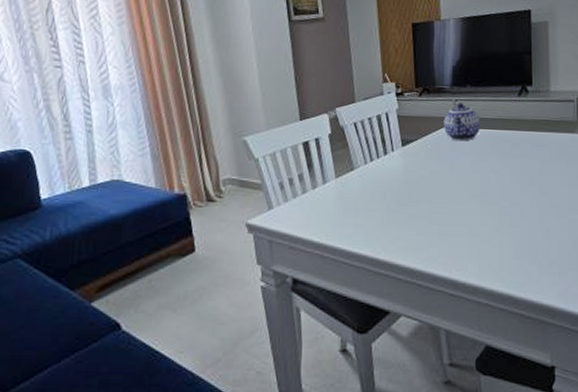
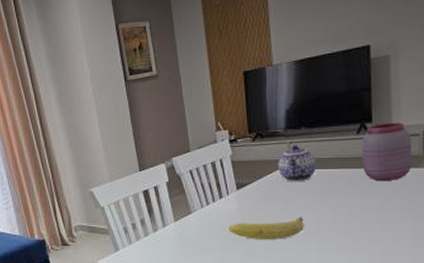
fruit: none [392,177,468,201] -> present [228,216,304,239]
jar: none [522,87,568,145] -> present [361,122,413,180]

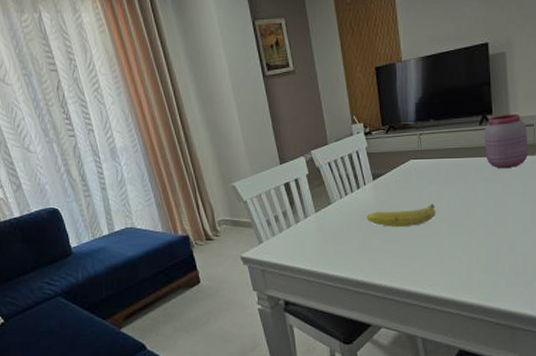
teapot: present [278,145,316,182] -> none [410,136,444,172]

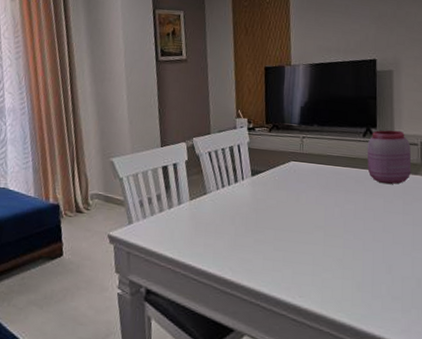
fruit: present [366,204,435,227] -> none [241,208,312,230]

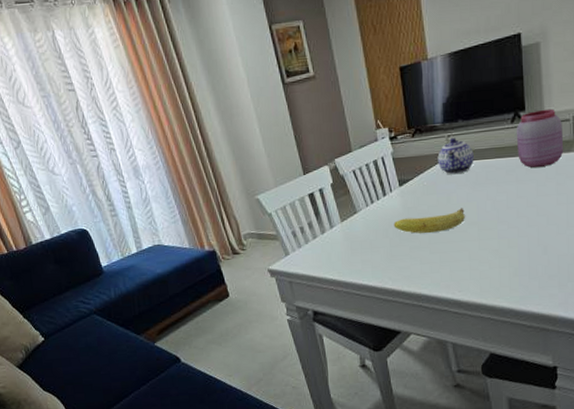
fruit: none [241,208,312,230] -> present [393,208,465,234]
teapot: none [291,140,326,175] -> present [437,138,474,175]

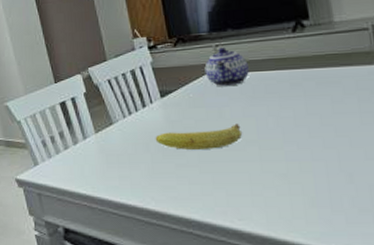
jar: present [516,108,564,168] -> none [299,16,365,81]

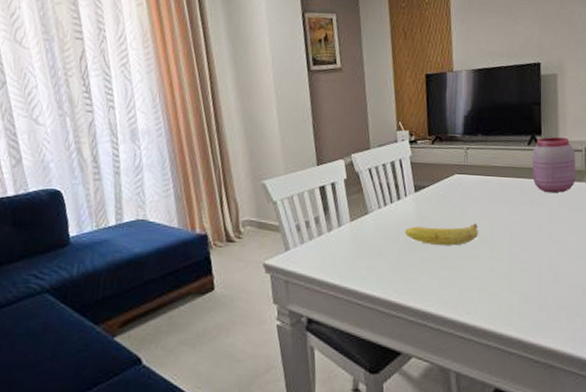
teapot: present [204,48,249,87] -> none [455,151,491,188]
jar: none [299,16,365,81] -> present [532,136,576,193]

